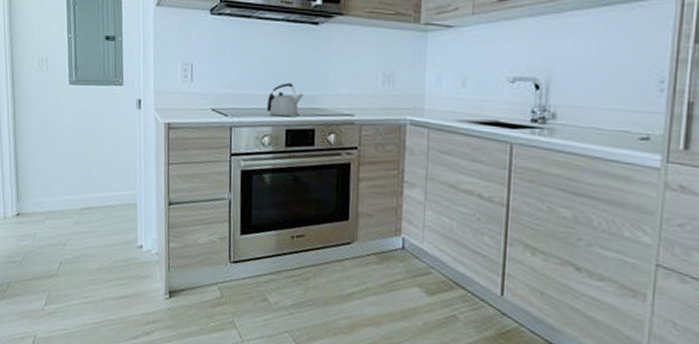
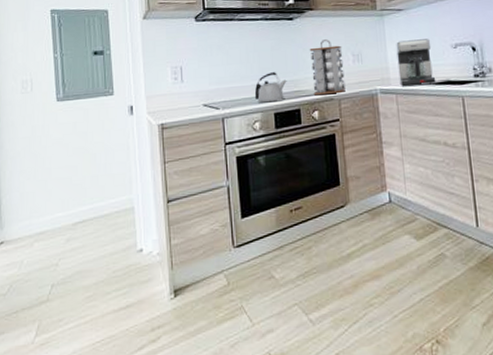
spice rack: none [332,53,372,119] -> present [309,39,346,96]
coffee maker: none [435,65,483,122] -> present [396,39,436,87]

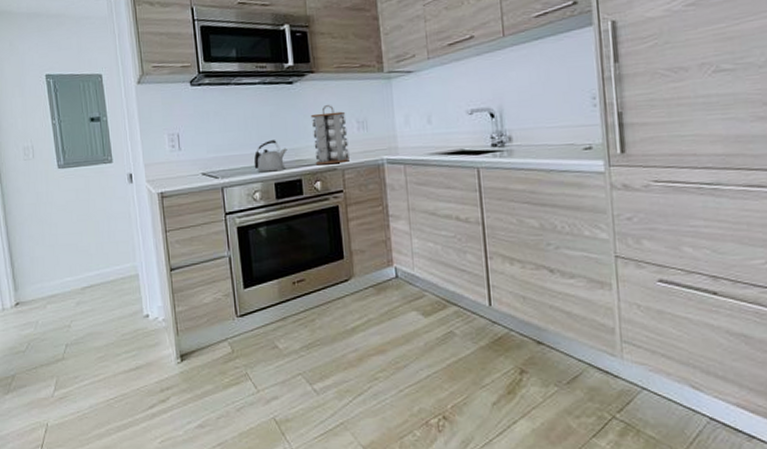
coffee maker: present [396,39,436,87] -> none [405,104,449,157]

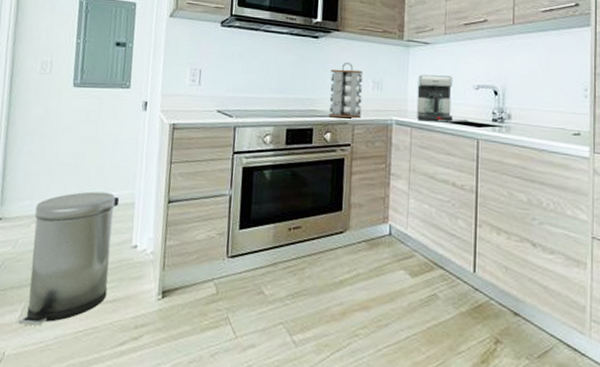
pedal bin: none [47,267,129,398] -> present [18,191,120,326]
kettle: present [254,140,287,173] -> none [269,88,304,118]
coffee maker: none [405,104,449,157] -> present [416,74,454,122]

